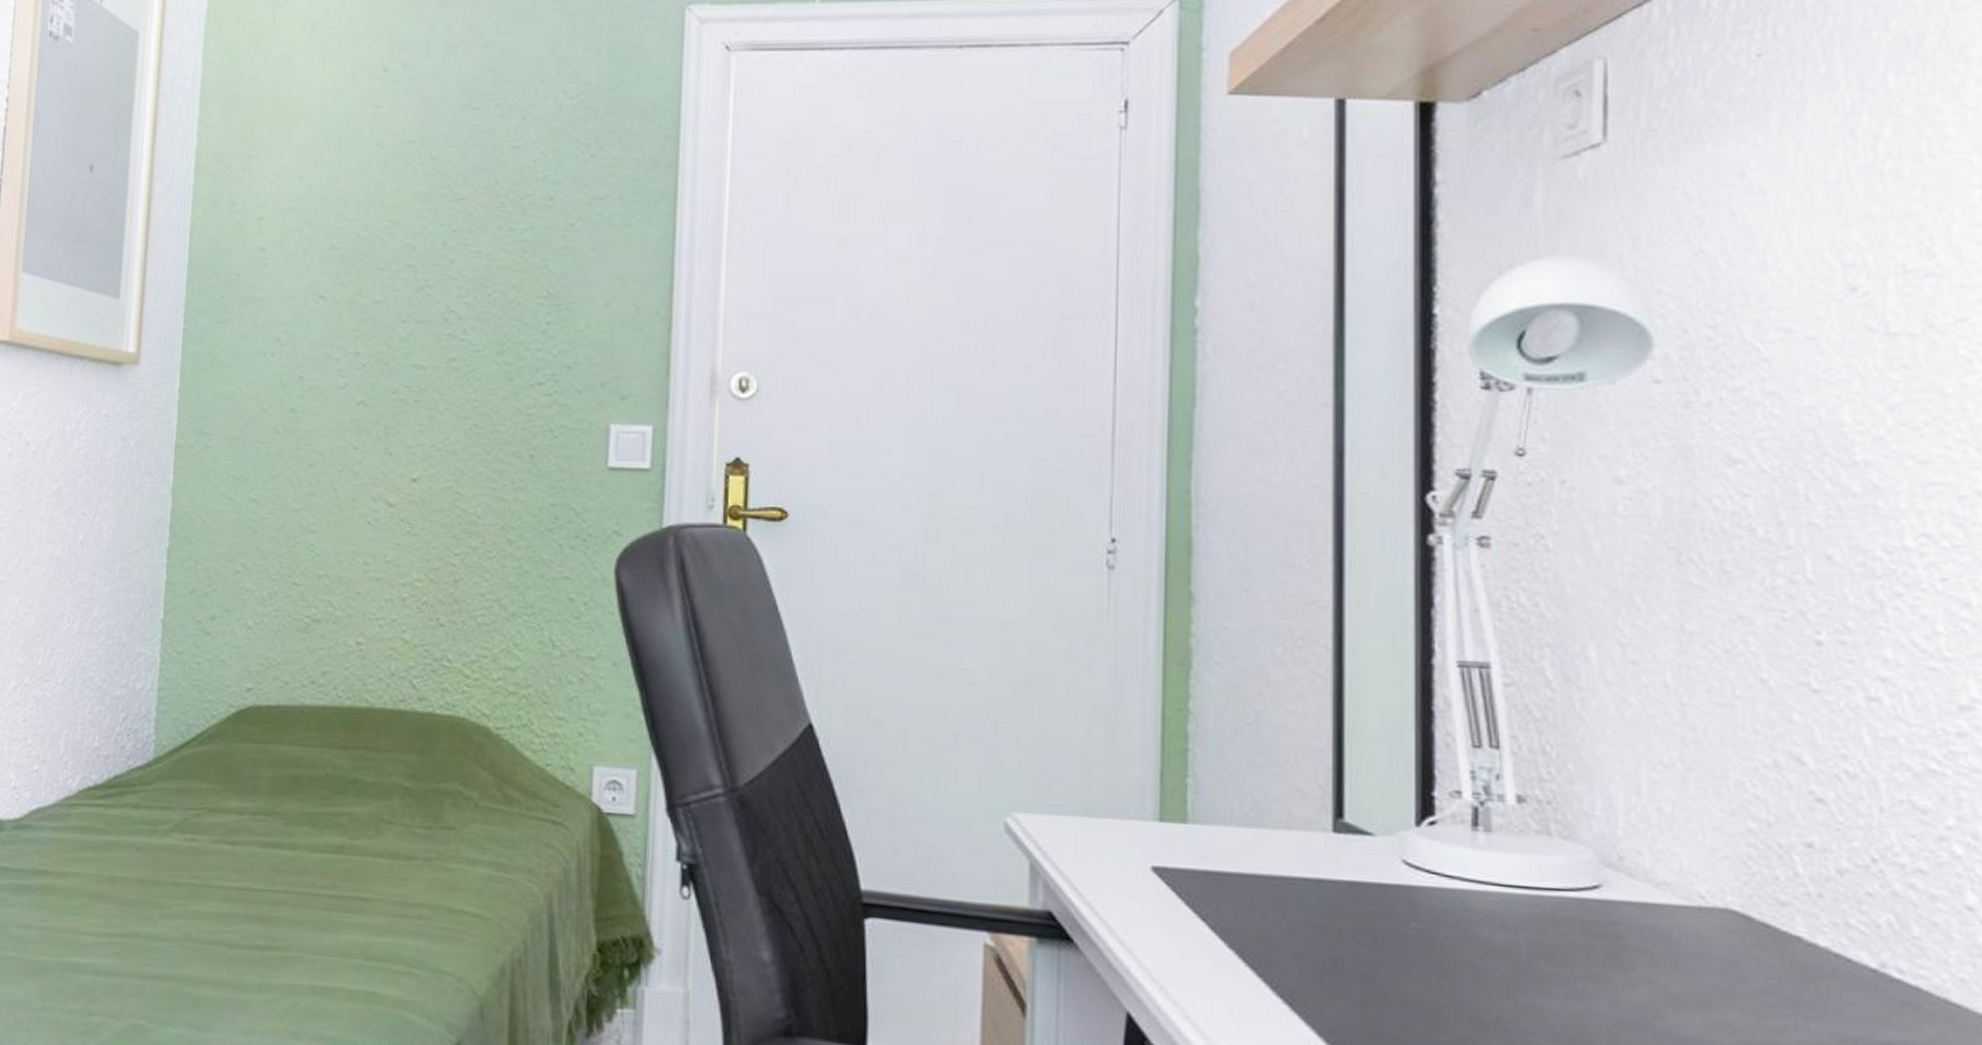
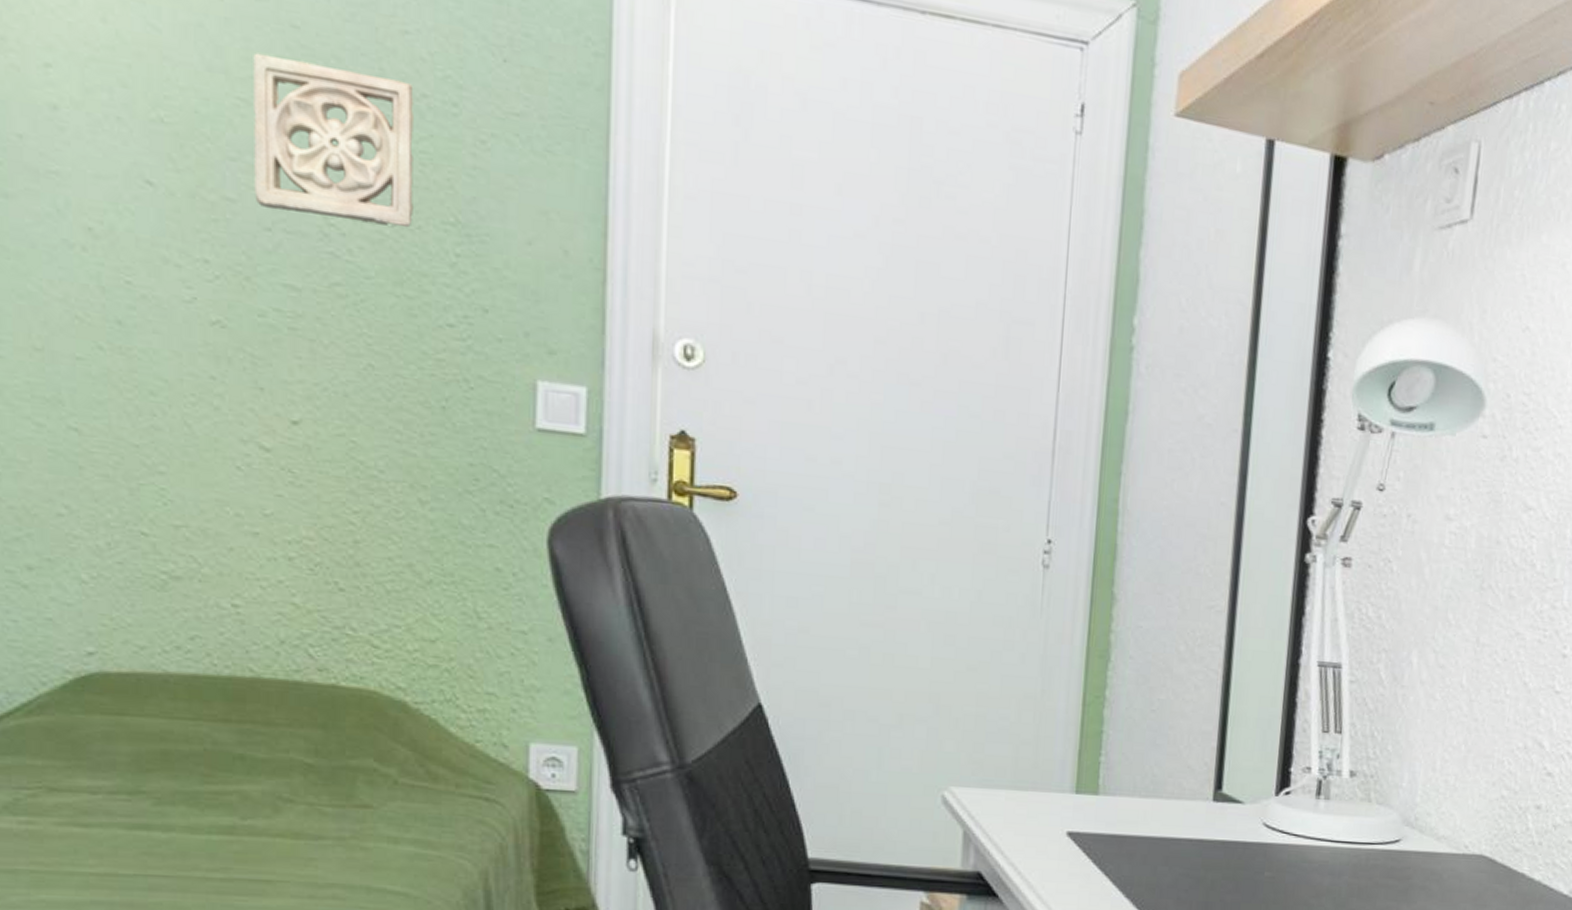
wall ornament: none [396,183,520,307] -> present [253,52,414,228]

